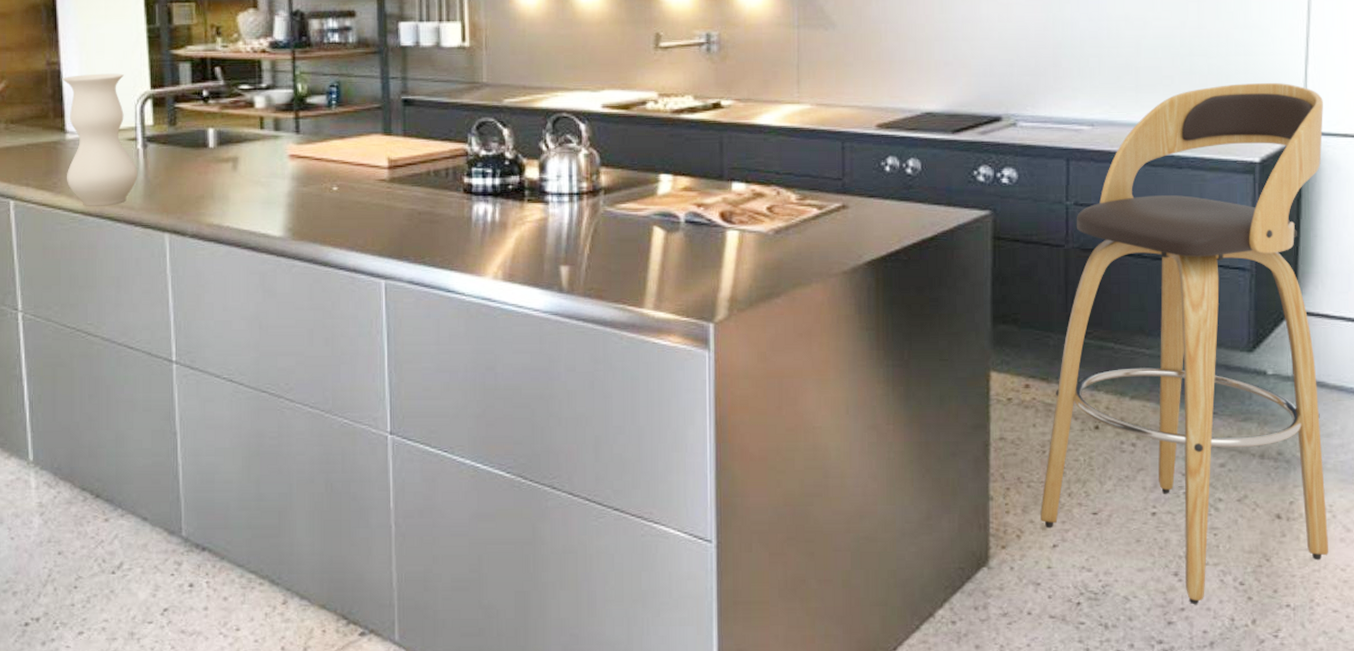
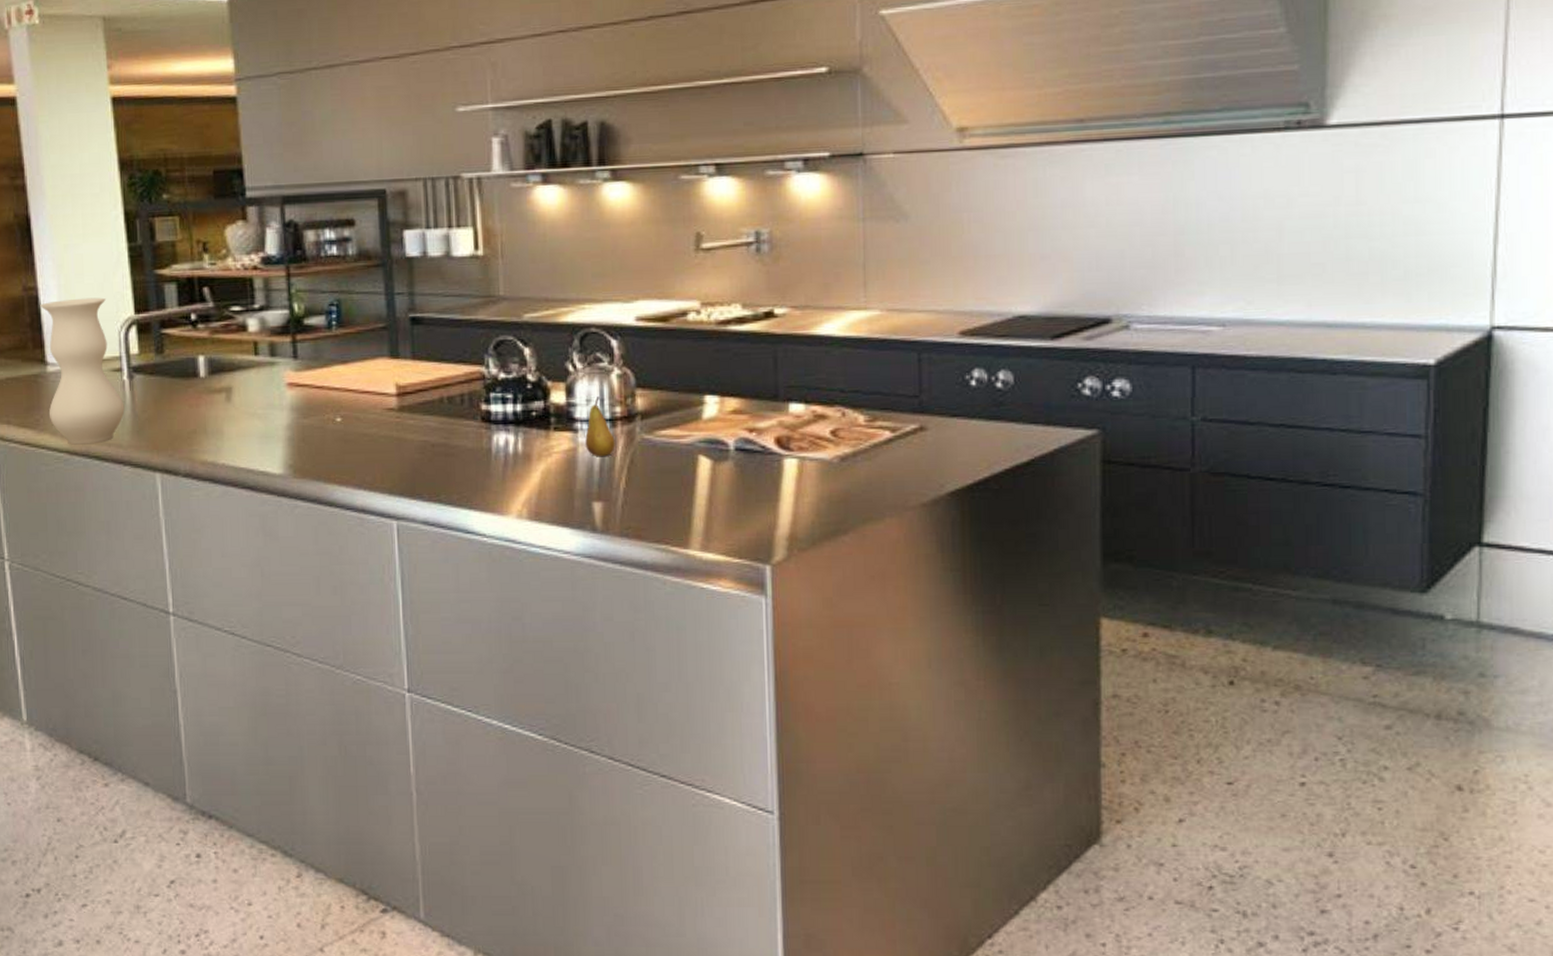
fruit: none [555,172,581,226] -> present [585,395,615,457]
bar stool: present [1040,82,1328,604] -> none [1163,267,1523,890]

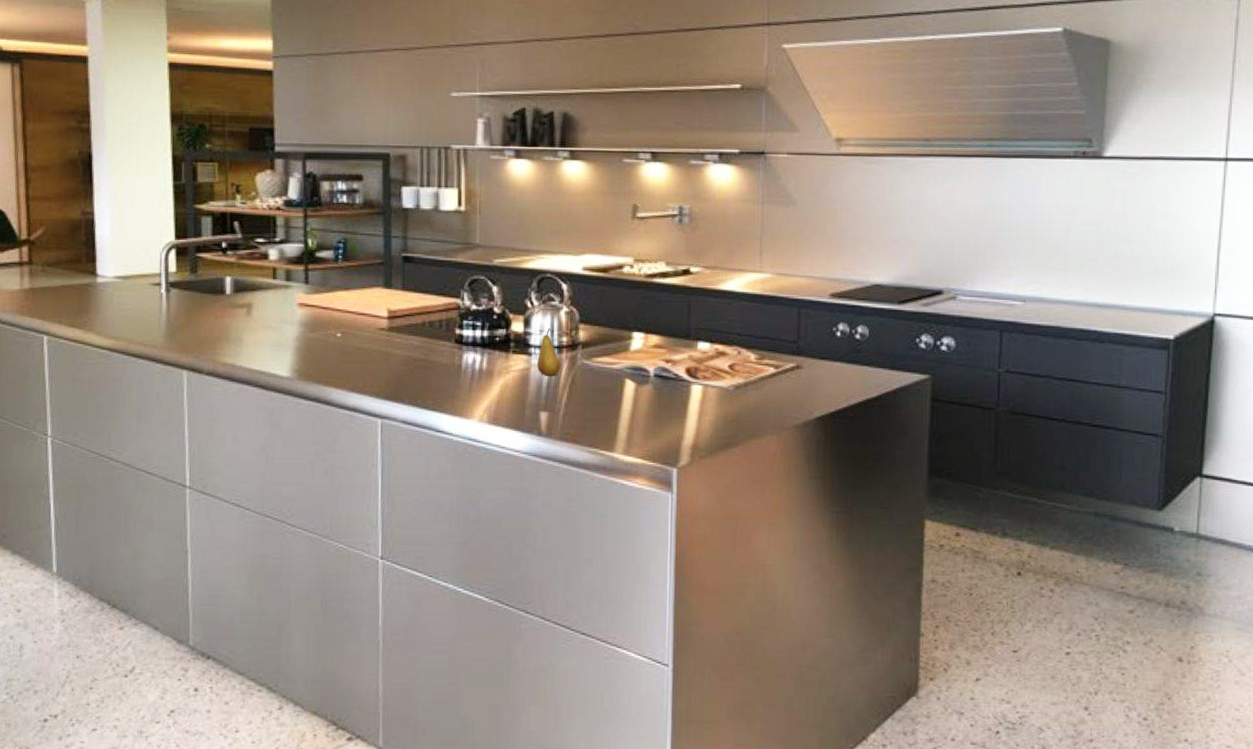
vase: present [40,297,125,446] -> none [95,223,161,345]

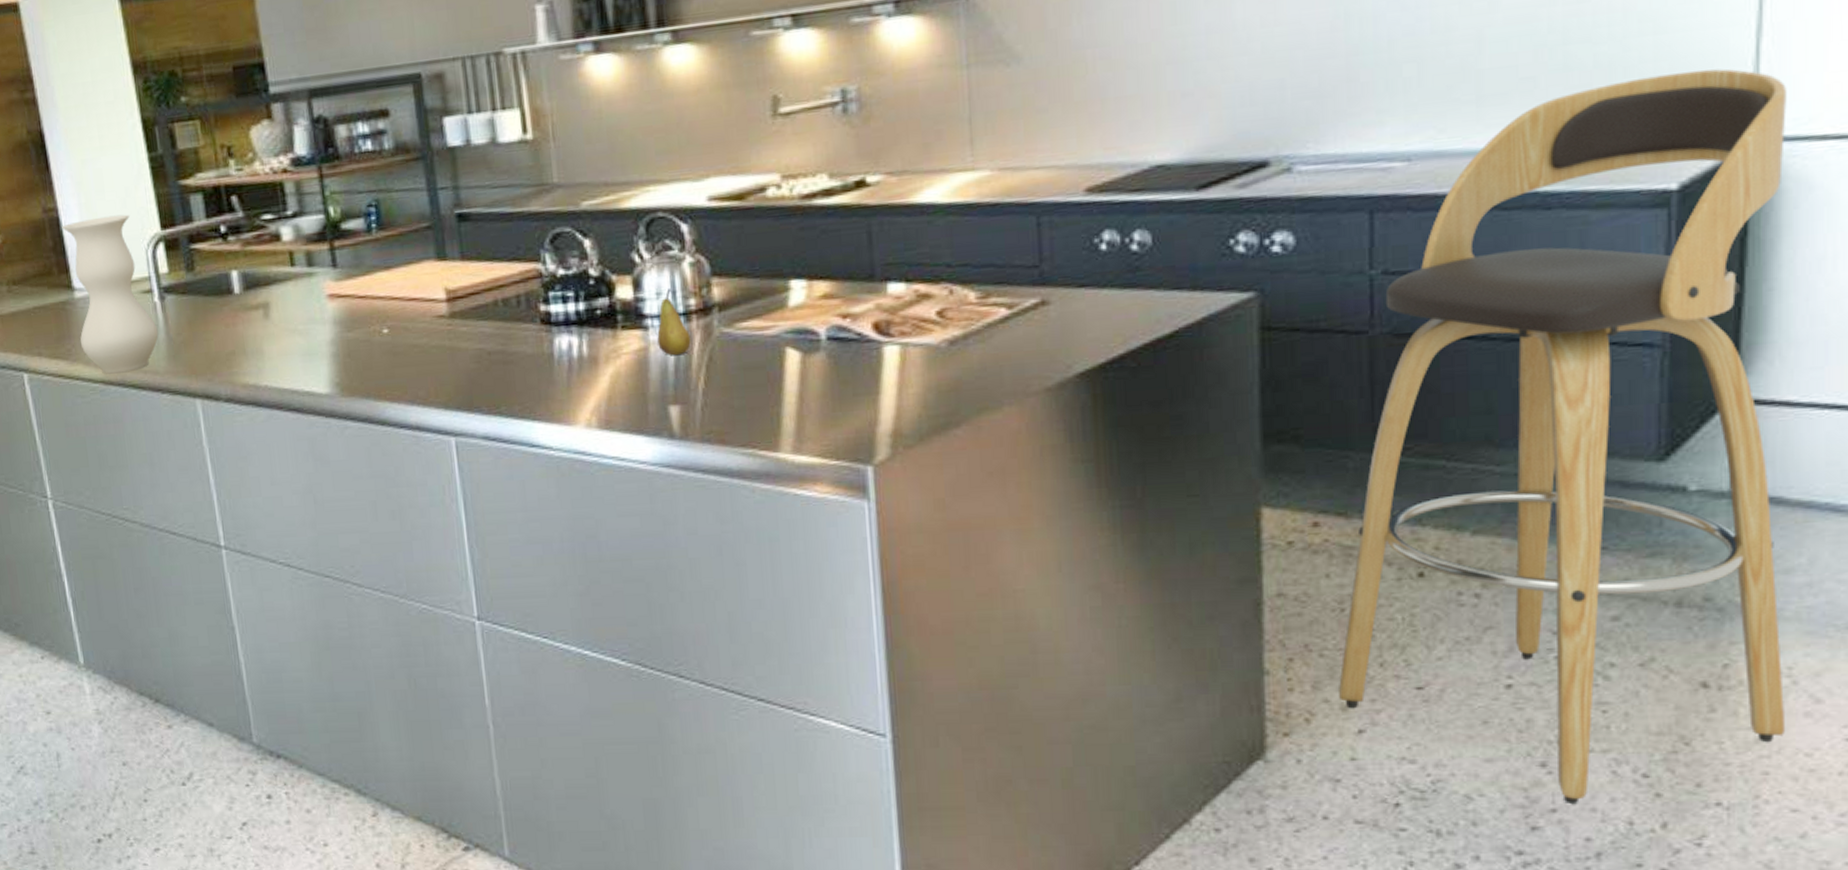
vase: none [95,223,161,345] -> present [62,214,159,375]
bar stool: none [966,267,1233,736] -> present [1339,68,1787,803]

